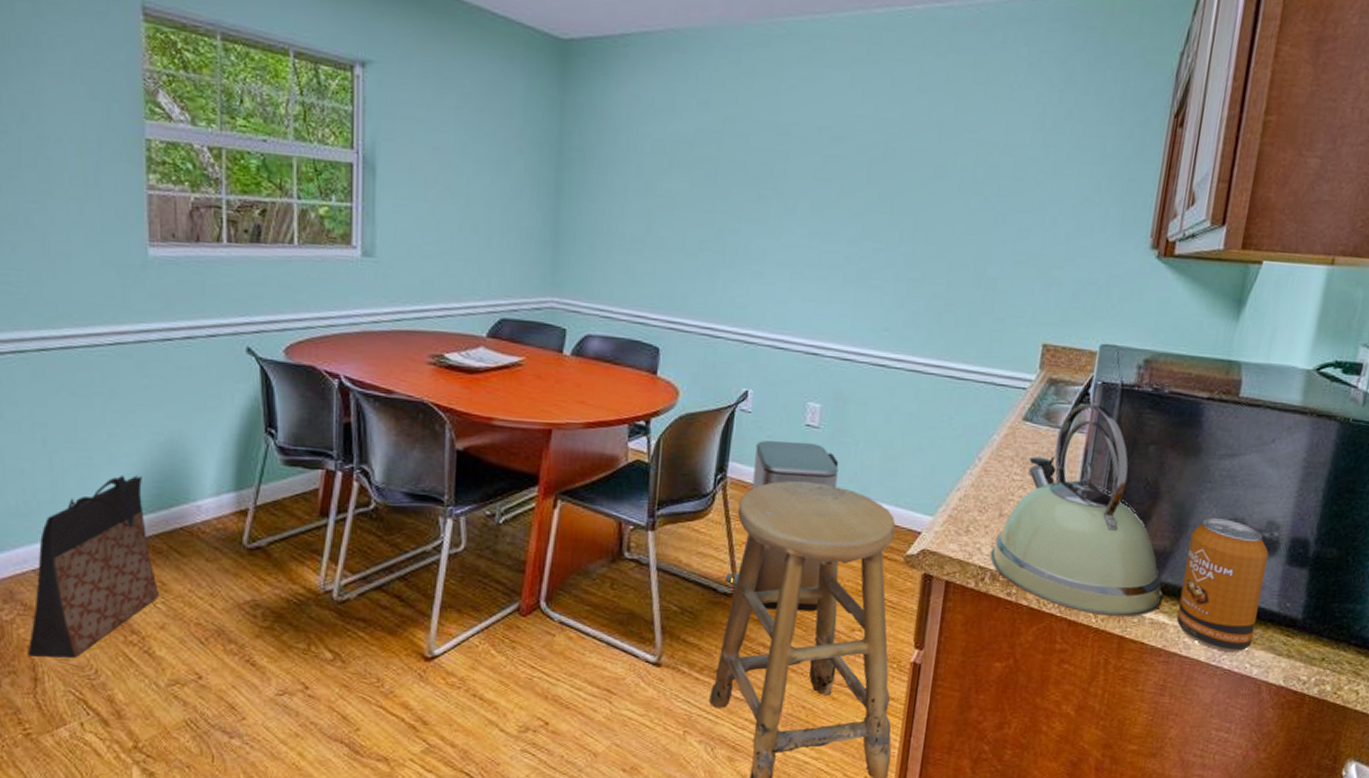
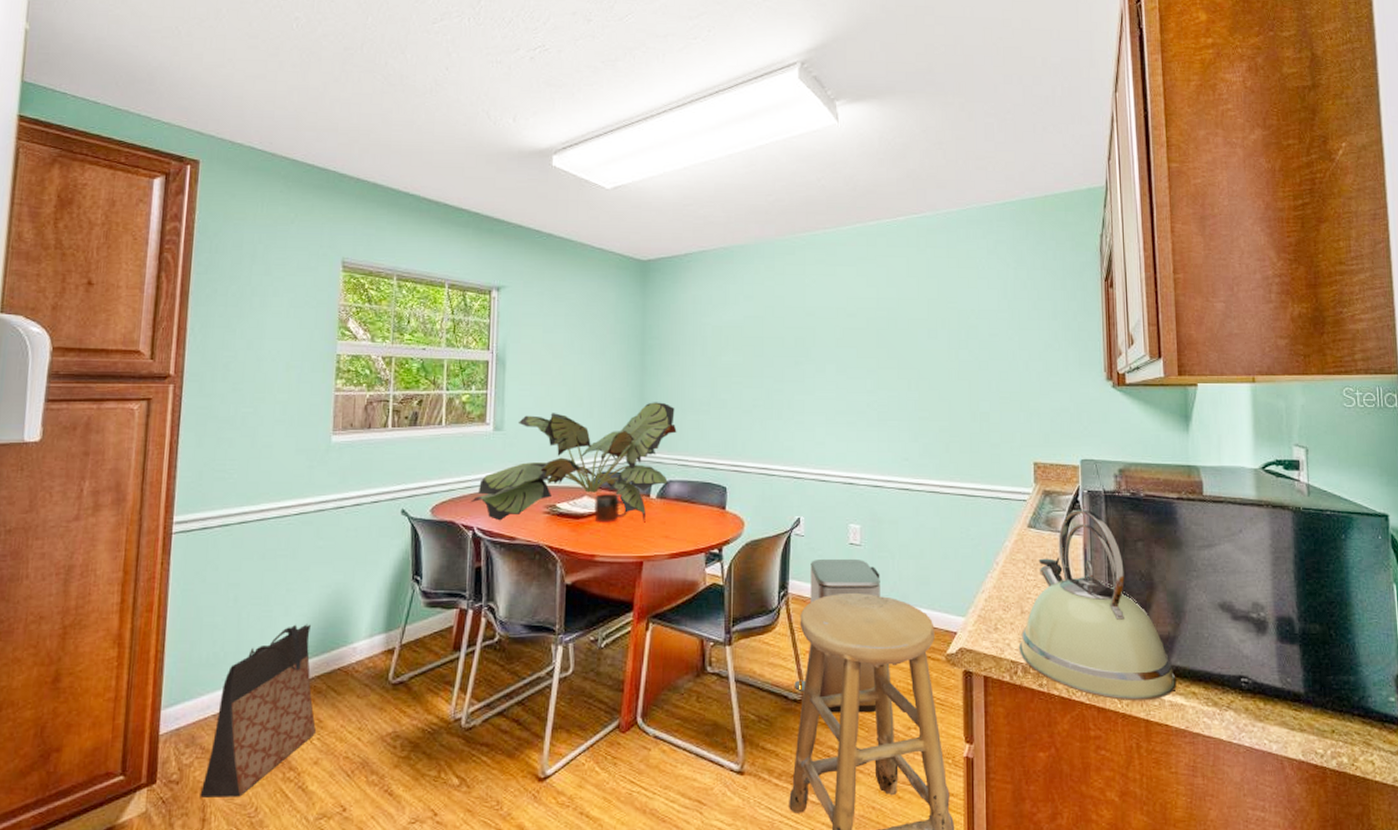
plant: none [335,234,600,384] -> present [470,402,677,523]
mug: none [492,345,535,381] -> present [594,494,628,523]
soda can: present [1176,518,1269,652] -> none [1189,603,1265,729]

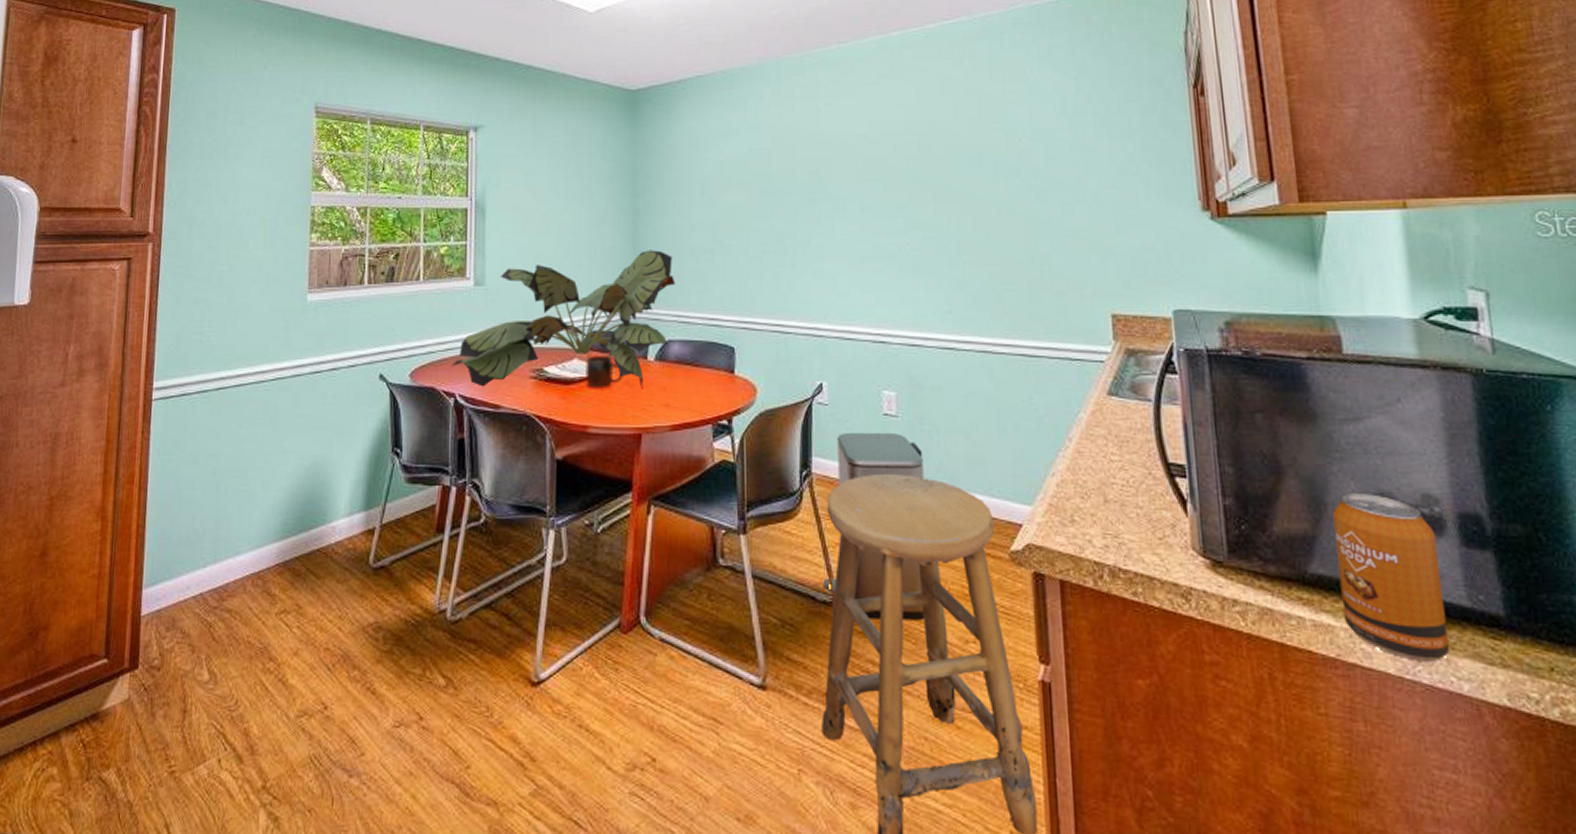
bag: present [200,624,317,798] -> none [181,499,296,688]
kettle: present [1018,509,1177,702] -> none [1103,372,1320,619]
soda can: none [1189,603,1265,729] -> present [1332,493,1449,661]

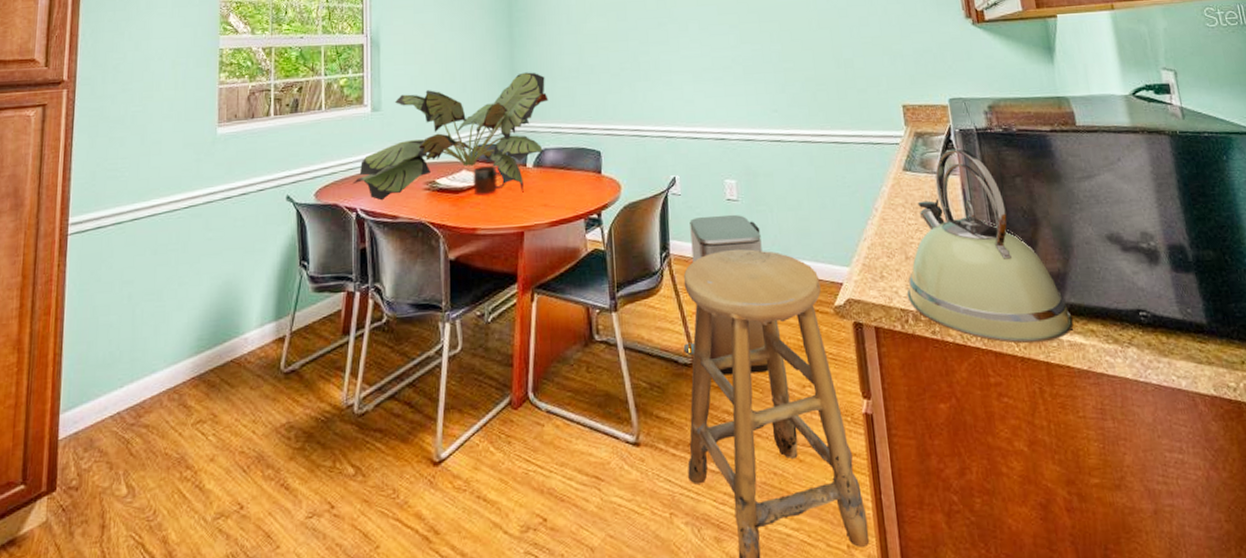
kettle: none [1103,372,1320,619] -> present [906,148,1074,344]
soda can: present [1332,493,1449,661] -> none [1077,235,1170,366]

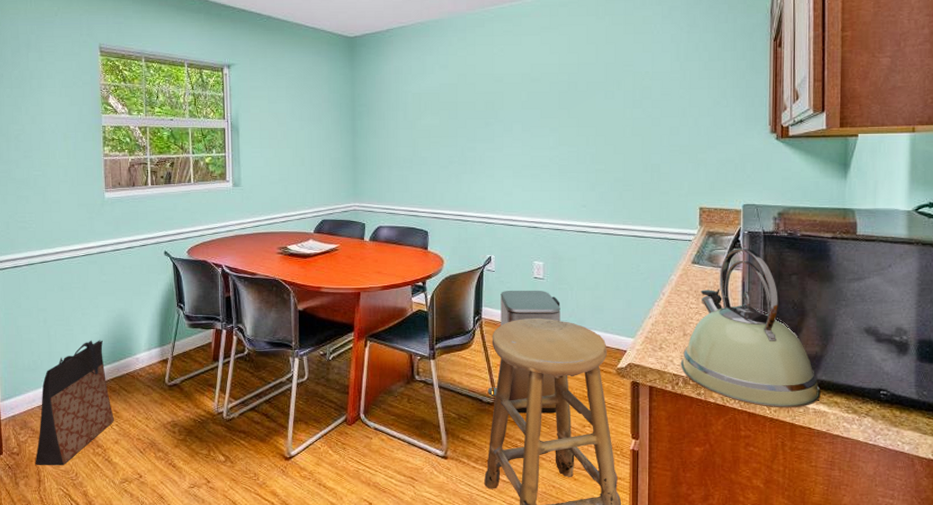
bag: none [99,317,212,503] -> present [35,340,115,465]
plant: present [352,72,549,201] -> none [218,160,385,261]
mug: present [473,166,506,196] -> none [318,238,346,261]

